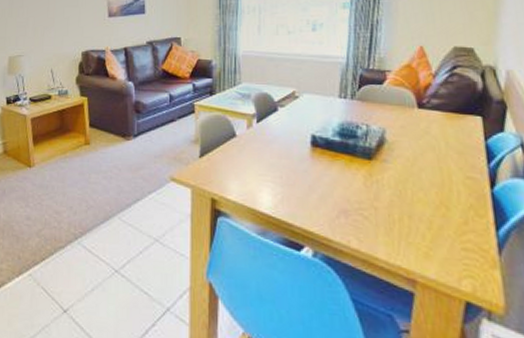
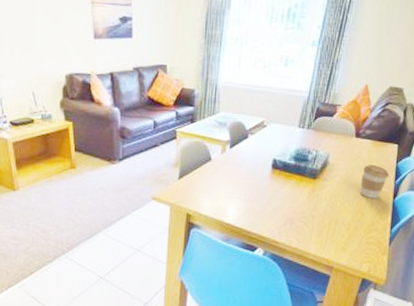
coffee cup: none [436,142,478,188] -> present [359,164,390,199]

